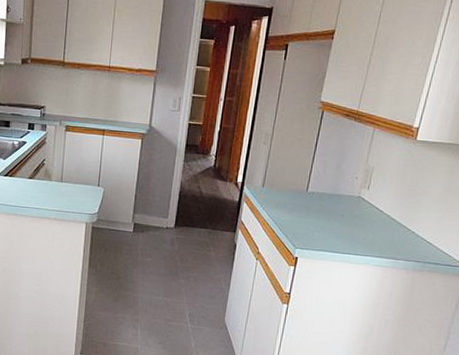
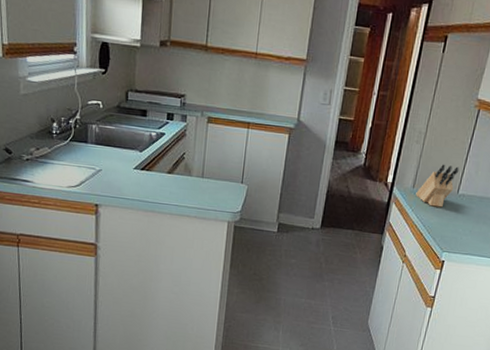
knife block: none [266,163,308,205] -> present [415,164,460,208]

